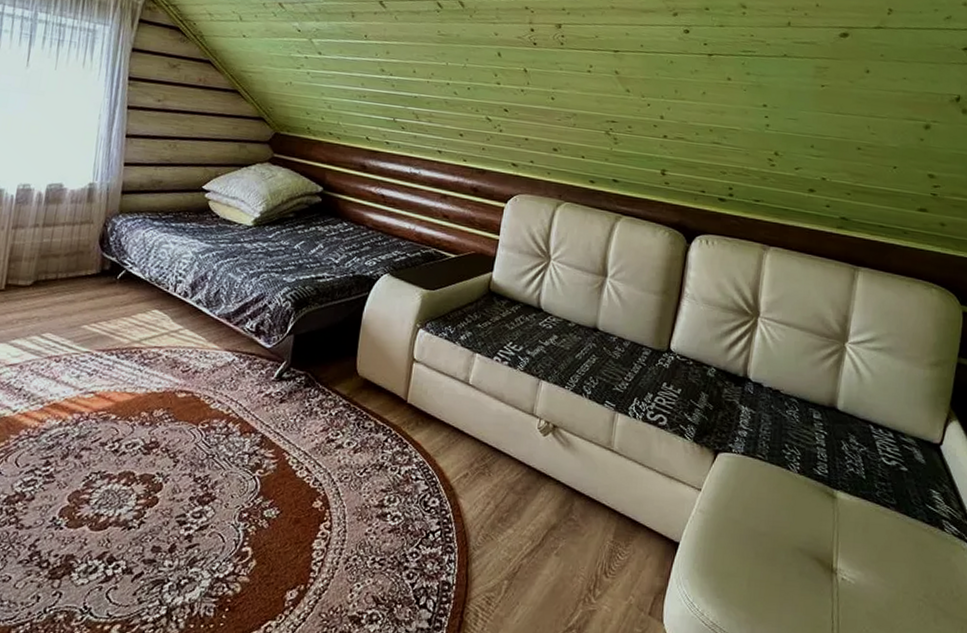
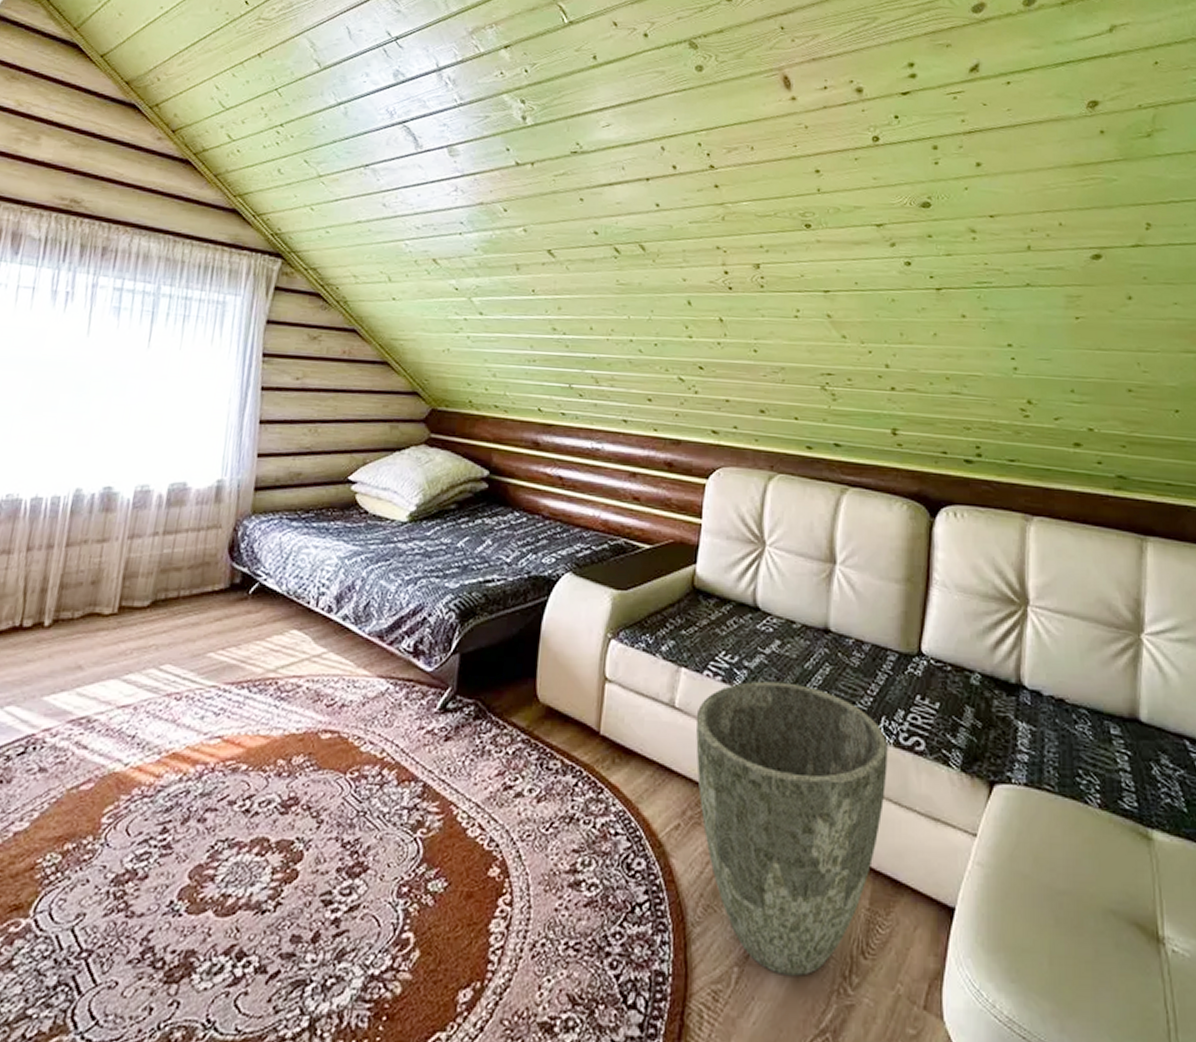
planter pot: none [484,366,638,588] -> present [696,681,888,976]

